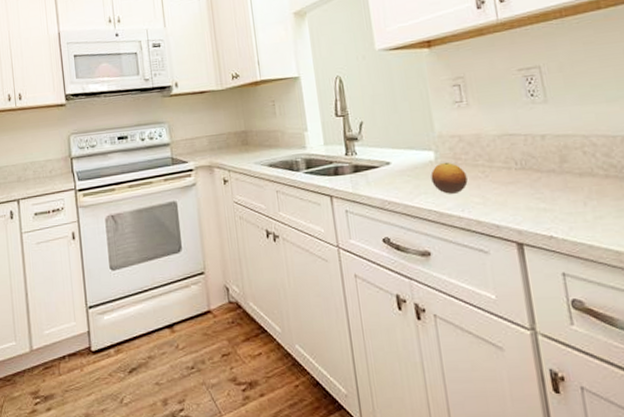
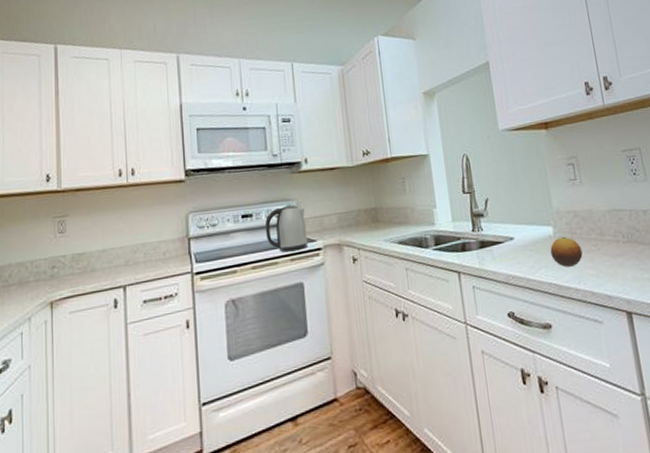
kettle: none [139,127,180,173] -> present [264,204,307,252]

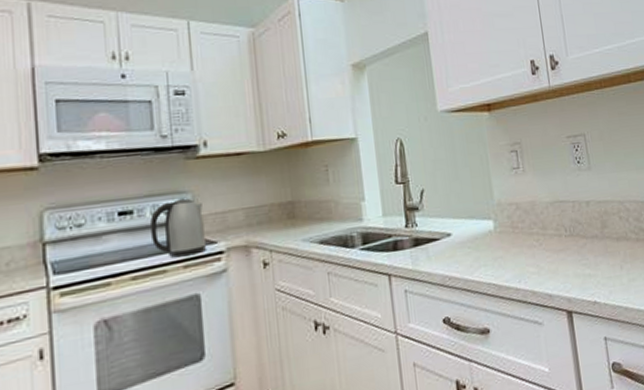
fruit: present [550,236,583,267] -> none [490,231,524,266]

